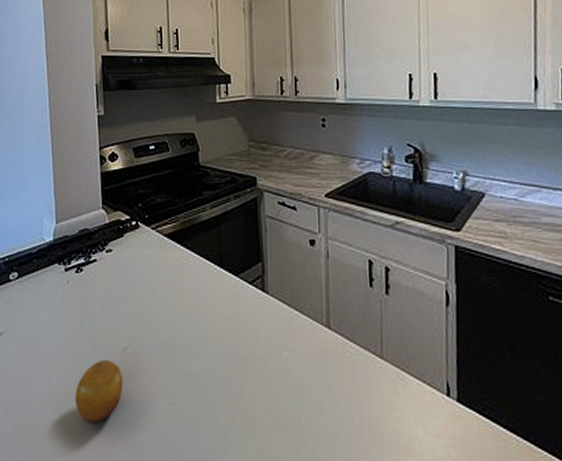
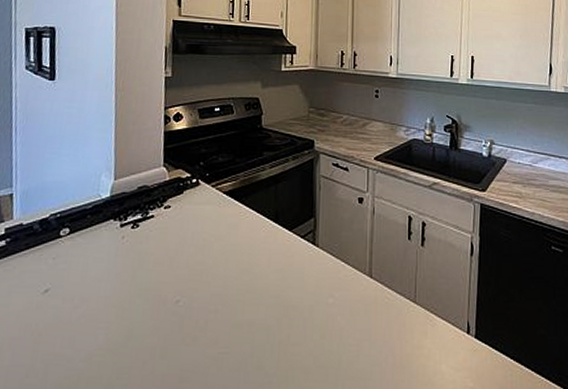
fruit: present [75,359,124,424] -> none [121,312,174,376]

